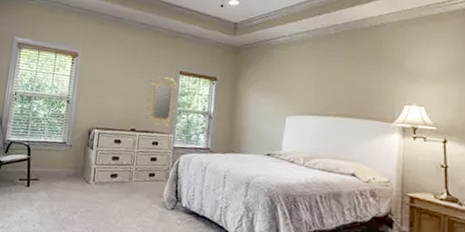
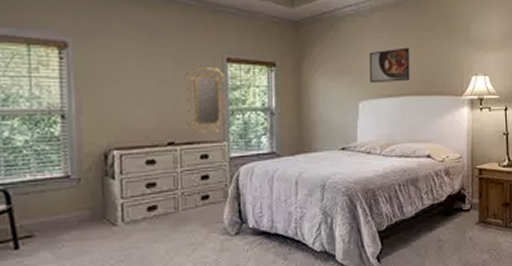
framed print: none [298,73,338,103] -> present [370,47,410,84]

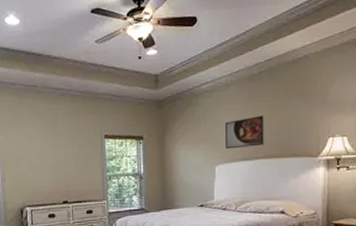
home mirror: present [185,67,227,134] -> none [74,143,106,195]

